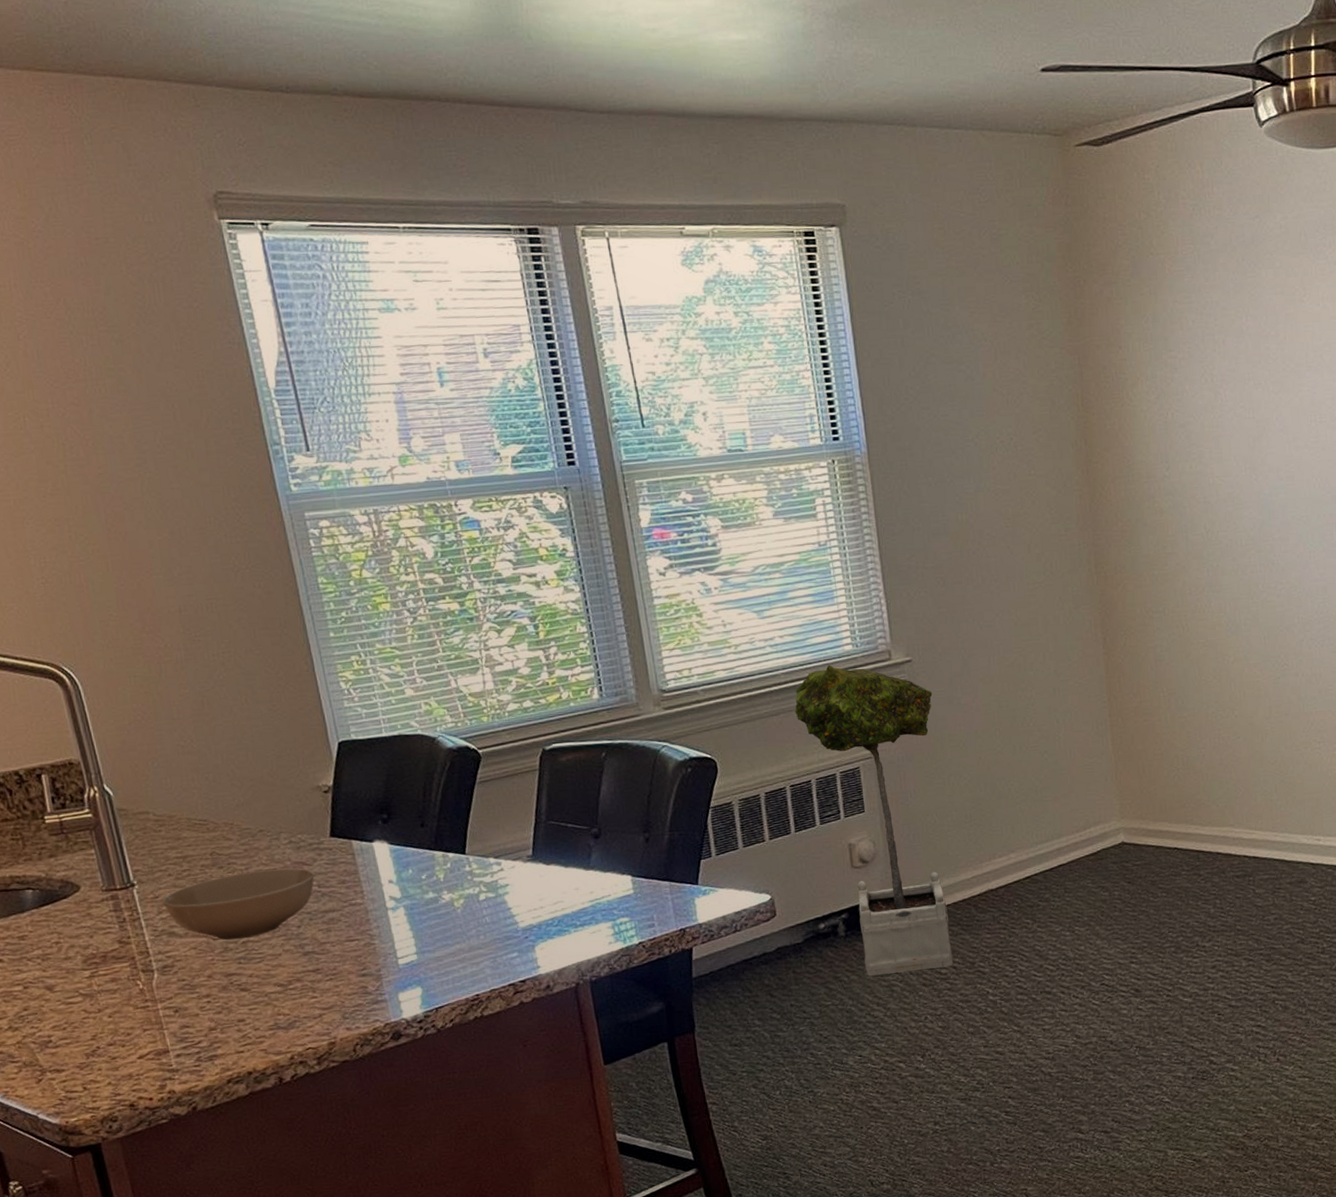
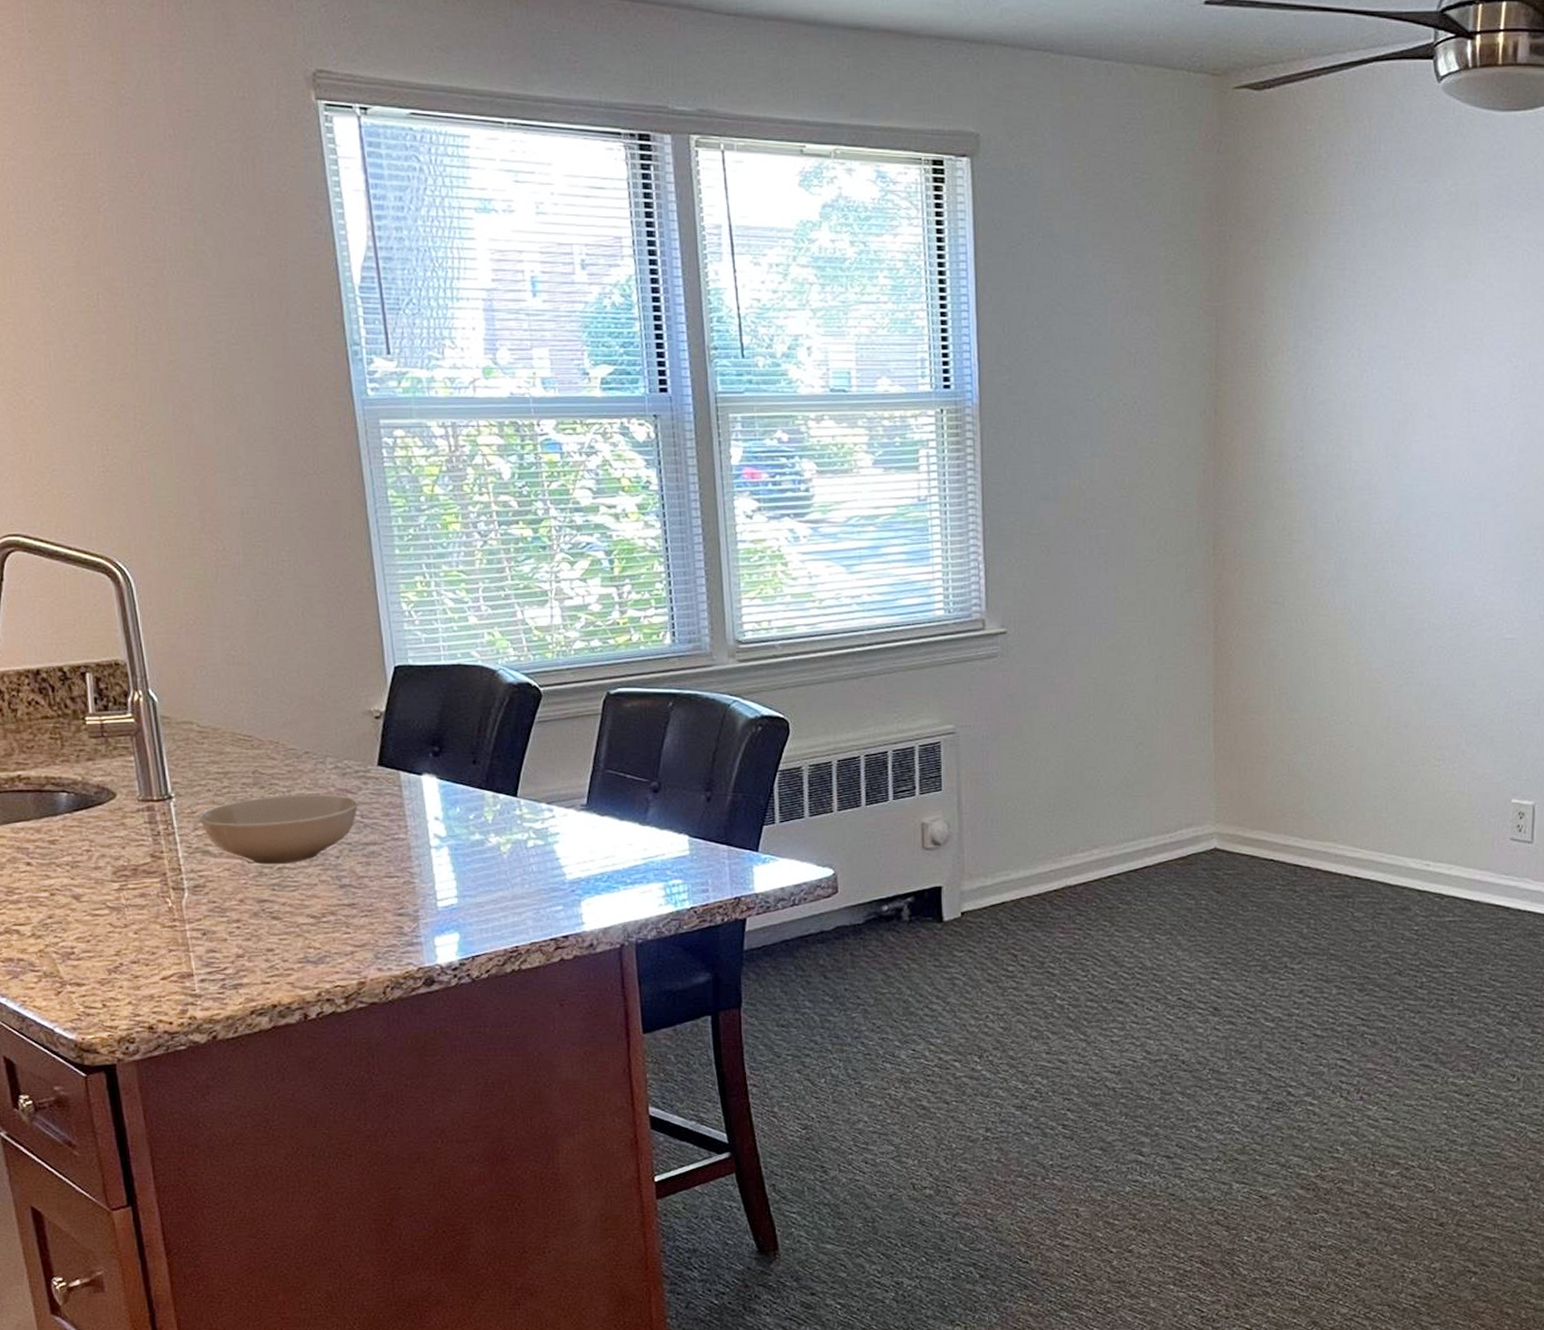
potted tree: present [795,664,953,977] -> none [877,629,1025,967]

